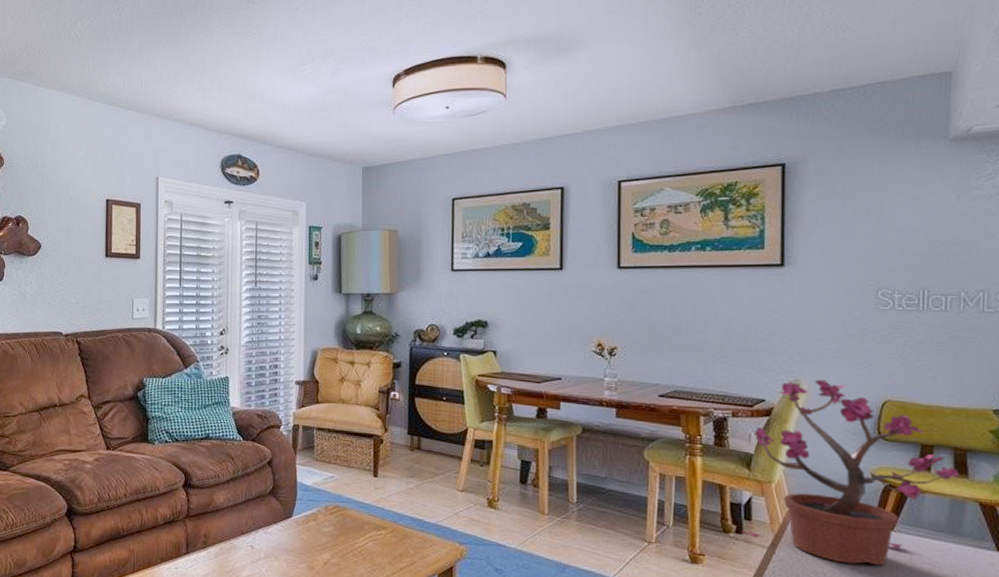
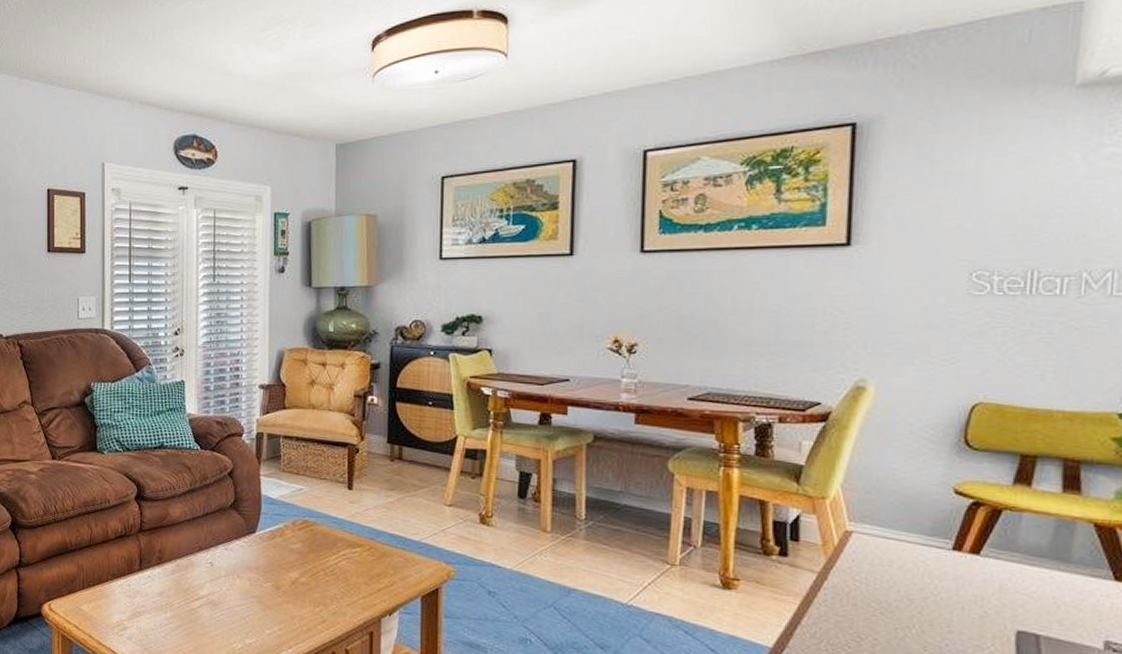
potted plant: present [741,379,959,566] -> none [785,379,1069,596]

